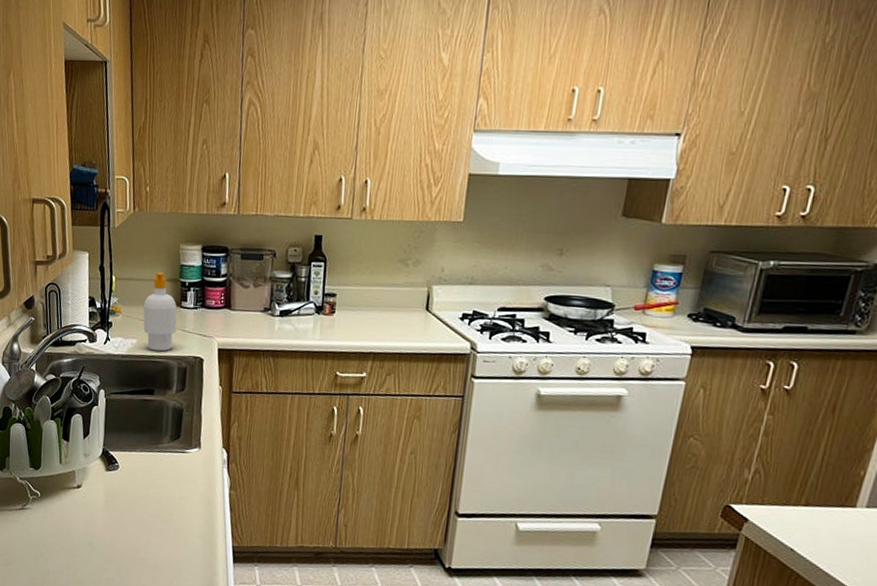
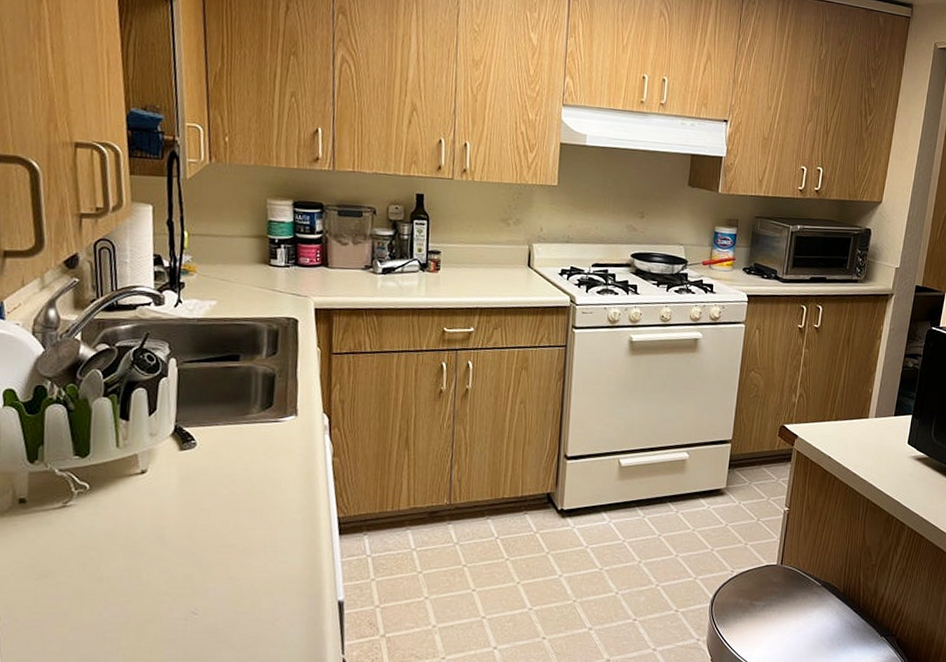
soap bottle: present [143,272,177,352] -> none [223,228,266,314]

